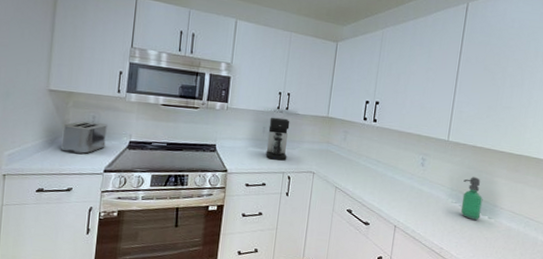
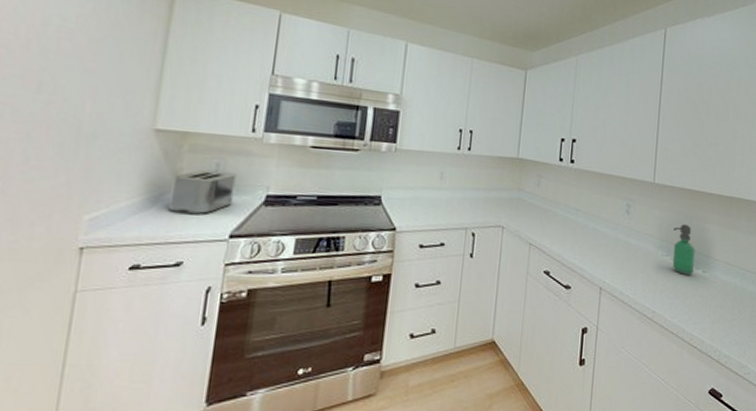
coffee maker: present [265,117,290,161] -> none [444,159,473,214]

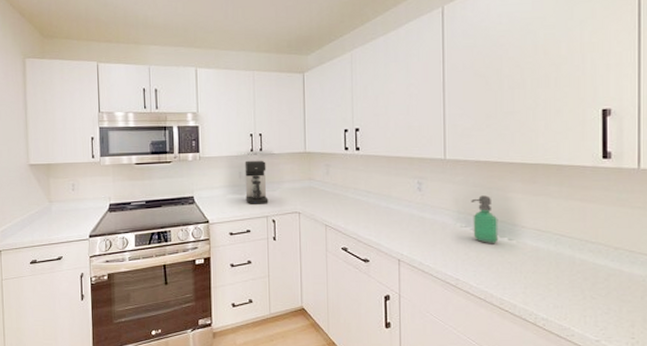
toaster: present [168,169,236,215] -> none [46,189,88,223]
coffee maker: none [444,159,473,214] -> present [244,160,269,204]

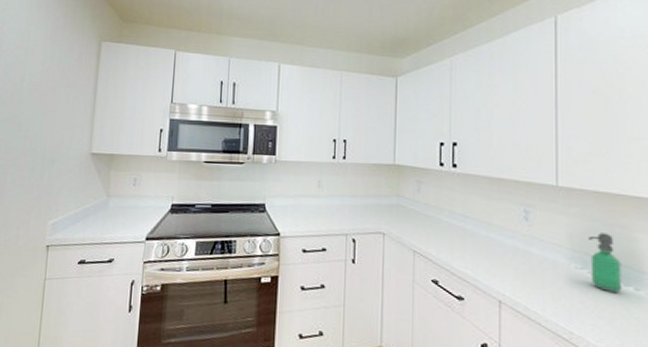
coffee maker: present [244,160,269,204] -> none [323,168,349,220]

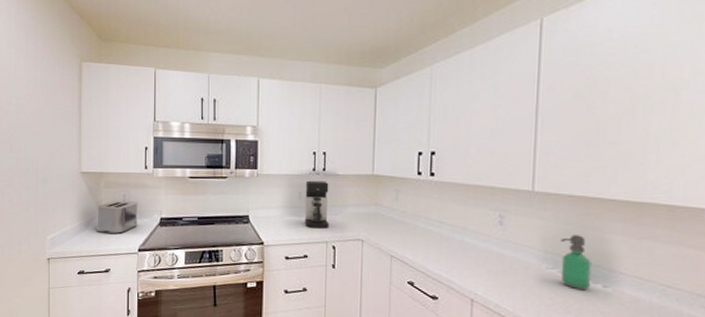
toaster: none [103,184,149,221] -> present [97,200,138,235]
coffee maker: none [323,168,349,220] -> present [304,180,329,229]

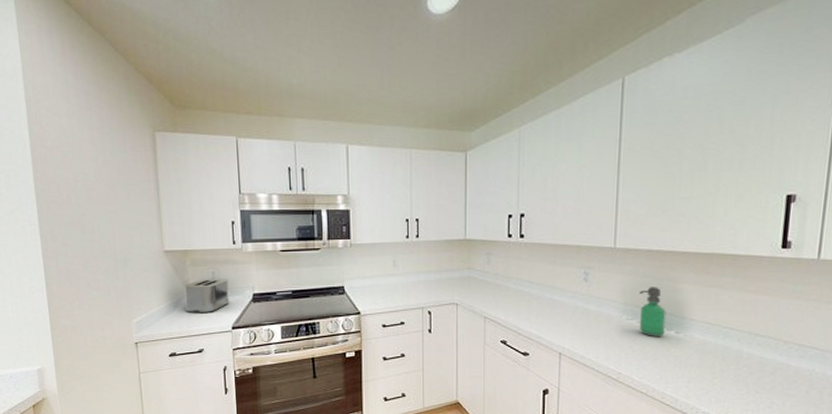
coffee maker: present [304,180,329,229] -> none [399,247,424,295]

